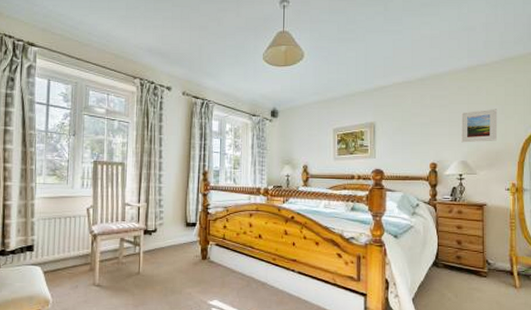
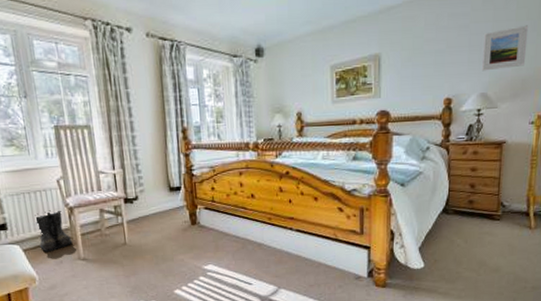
boots: none [60,236,92,276] -> present [35,210,74,252]

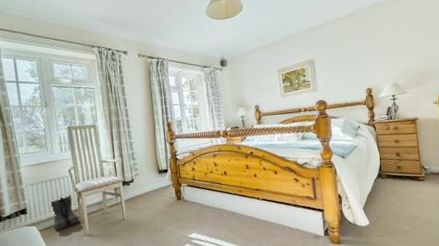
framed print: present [481,25,529,71] -> none [389,33,422,67]

